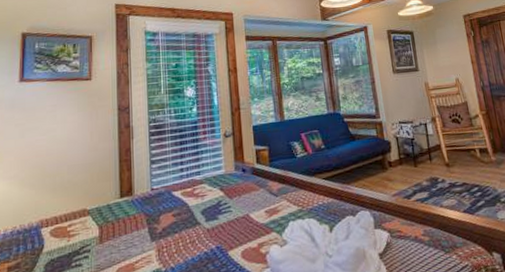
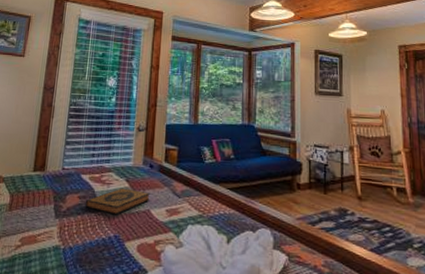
hardback book: none [181,197,247,227] -> present [85,188,150,215]

